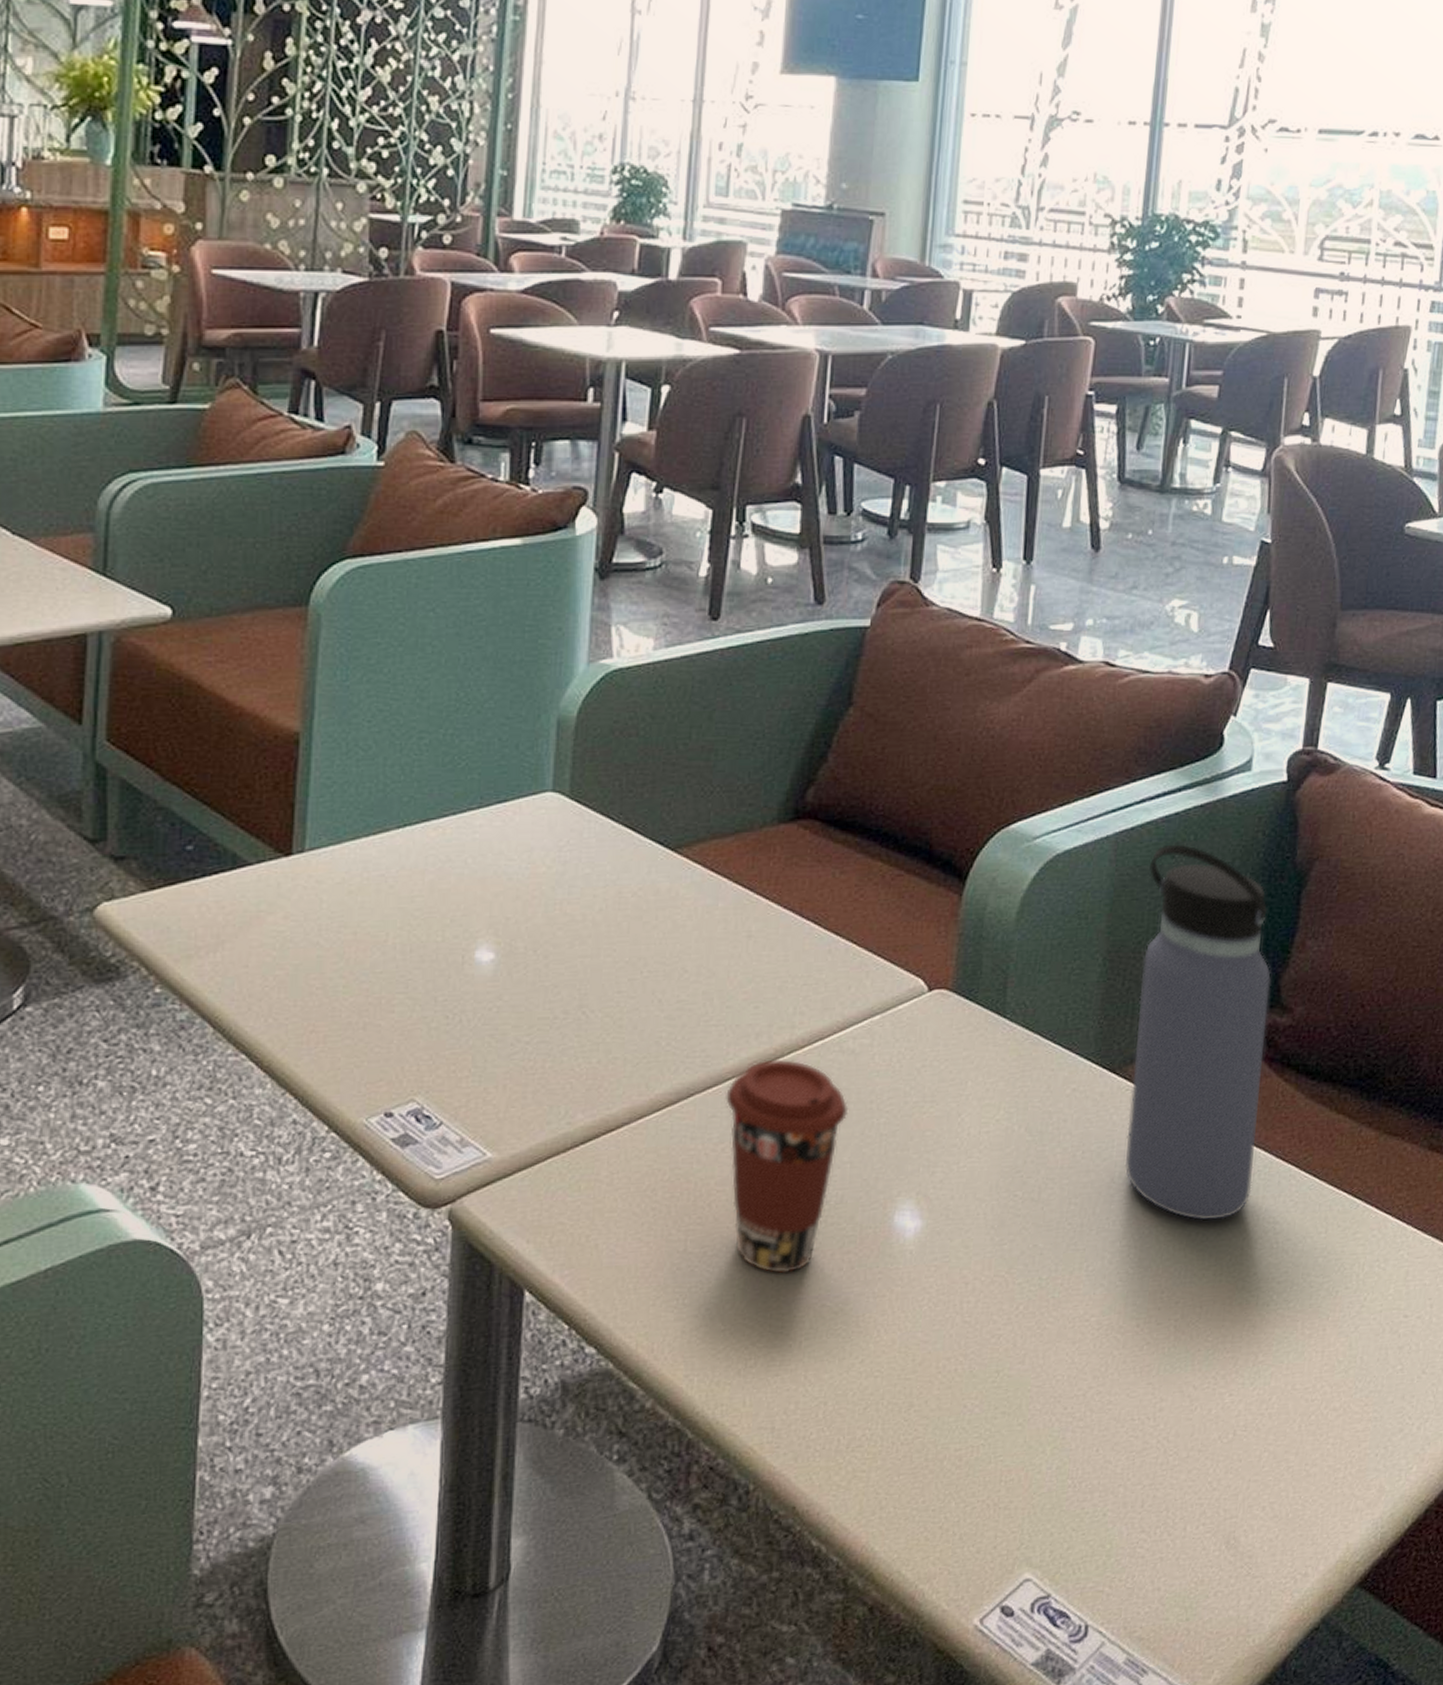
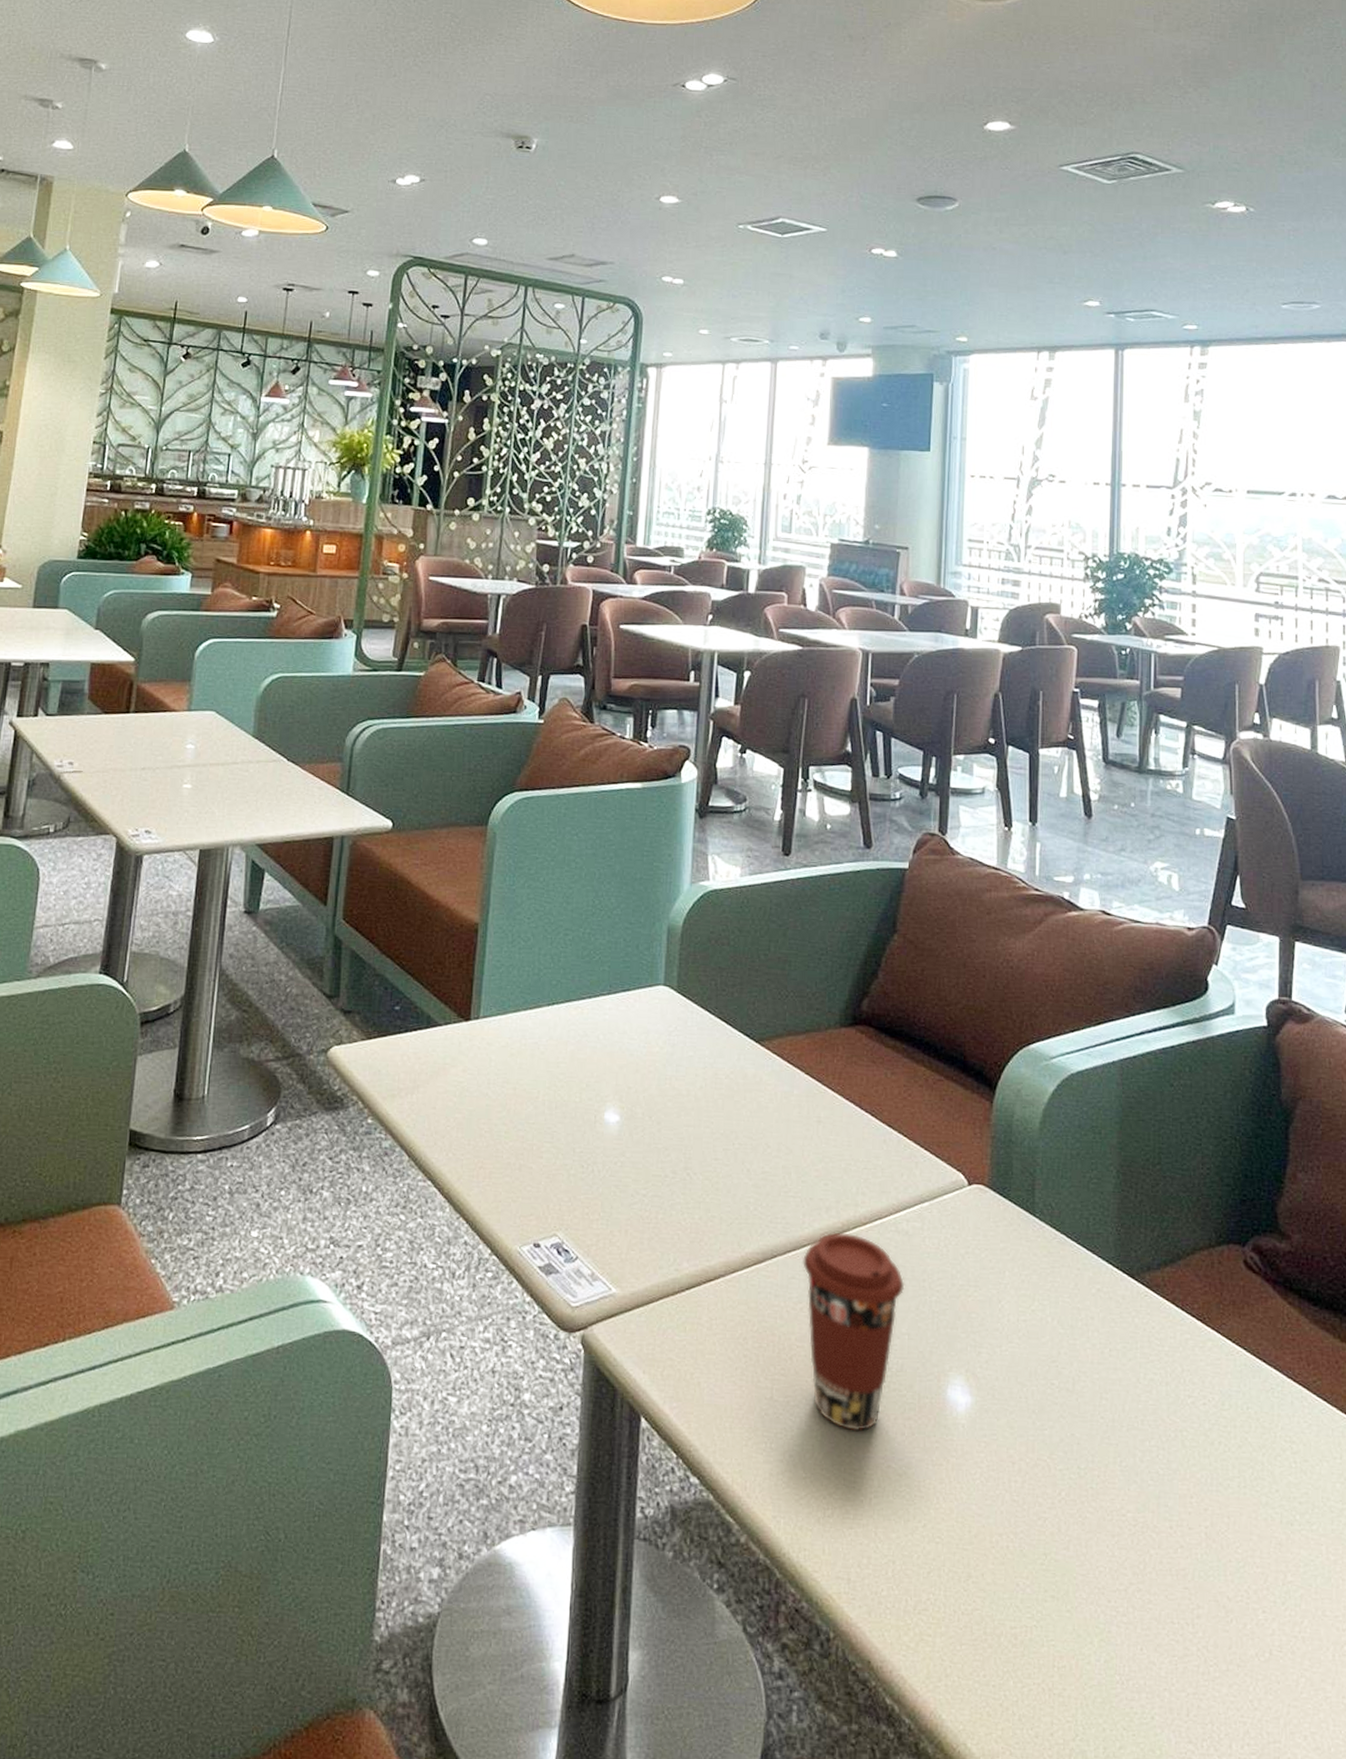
water bottle: present [1124,843,1271,1221] -> none [1148,1073,1268,1432]

